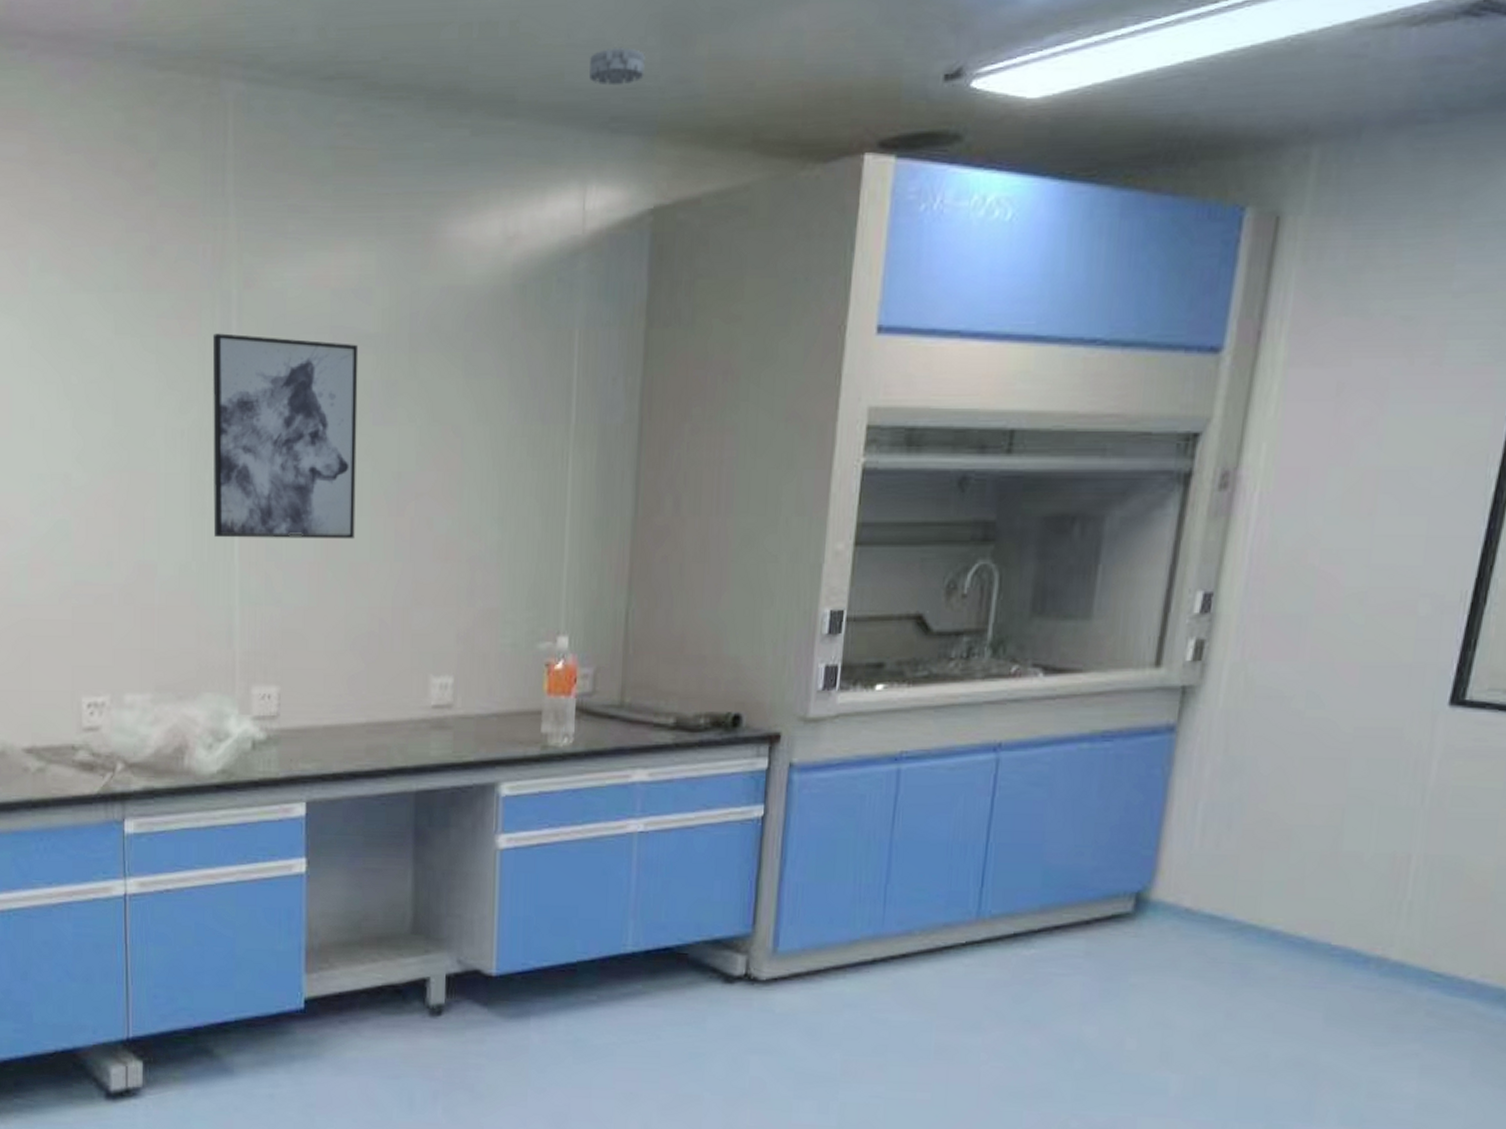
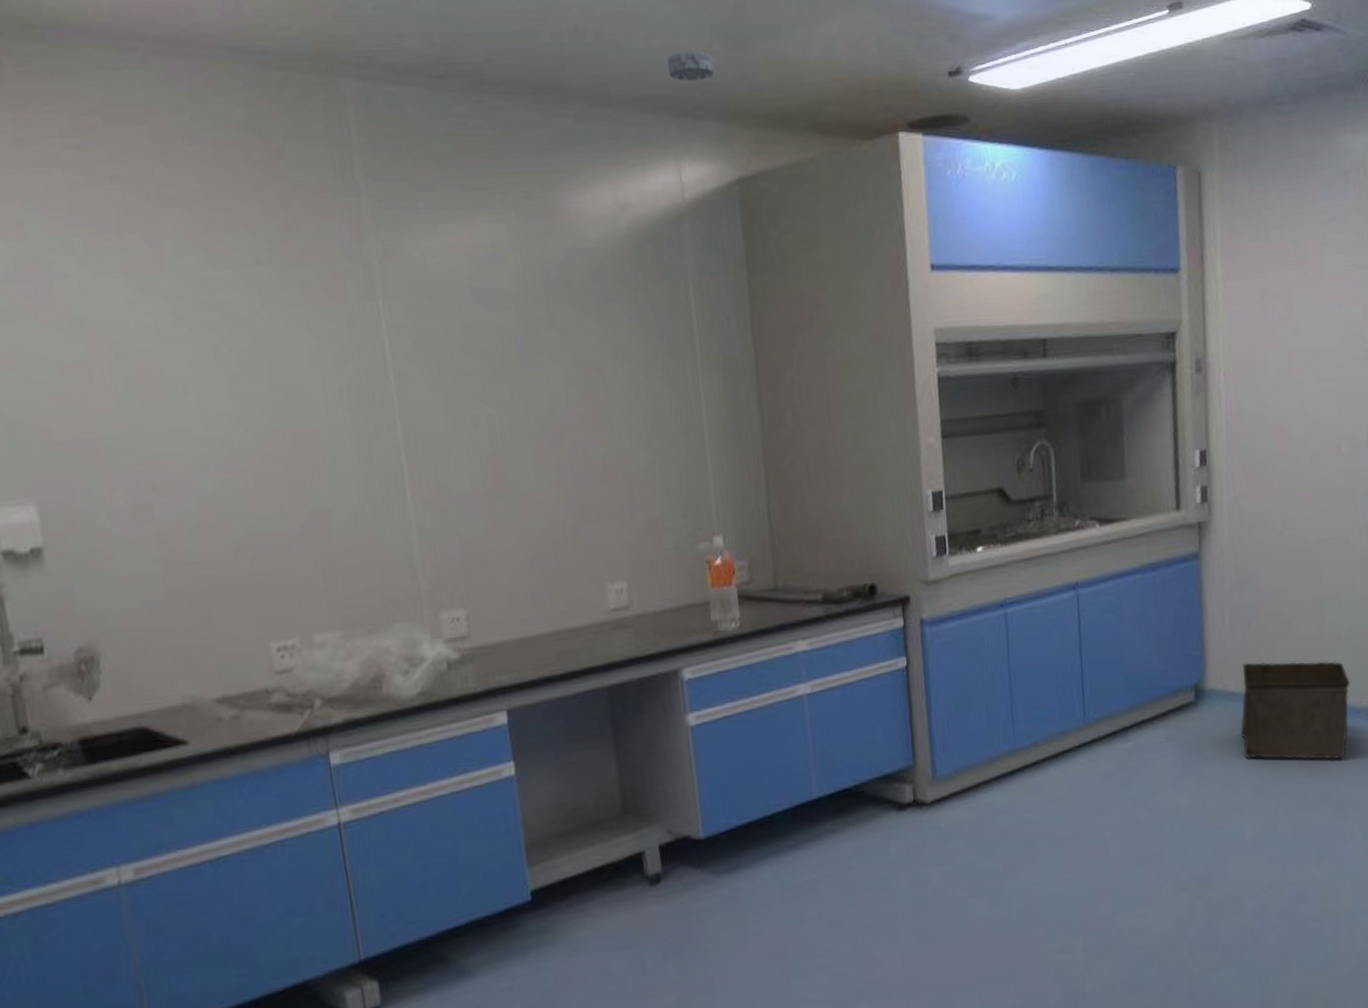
wall art: present [212,333,359,539] -> none [359,298,519,482]
storage bin: none [1188,874,1364,1018] -> present [1240,661,1351,760]

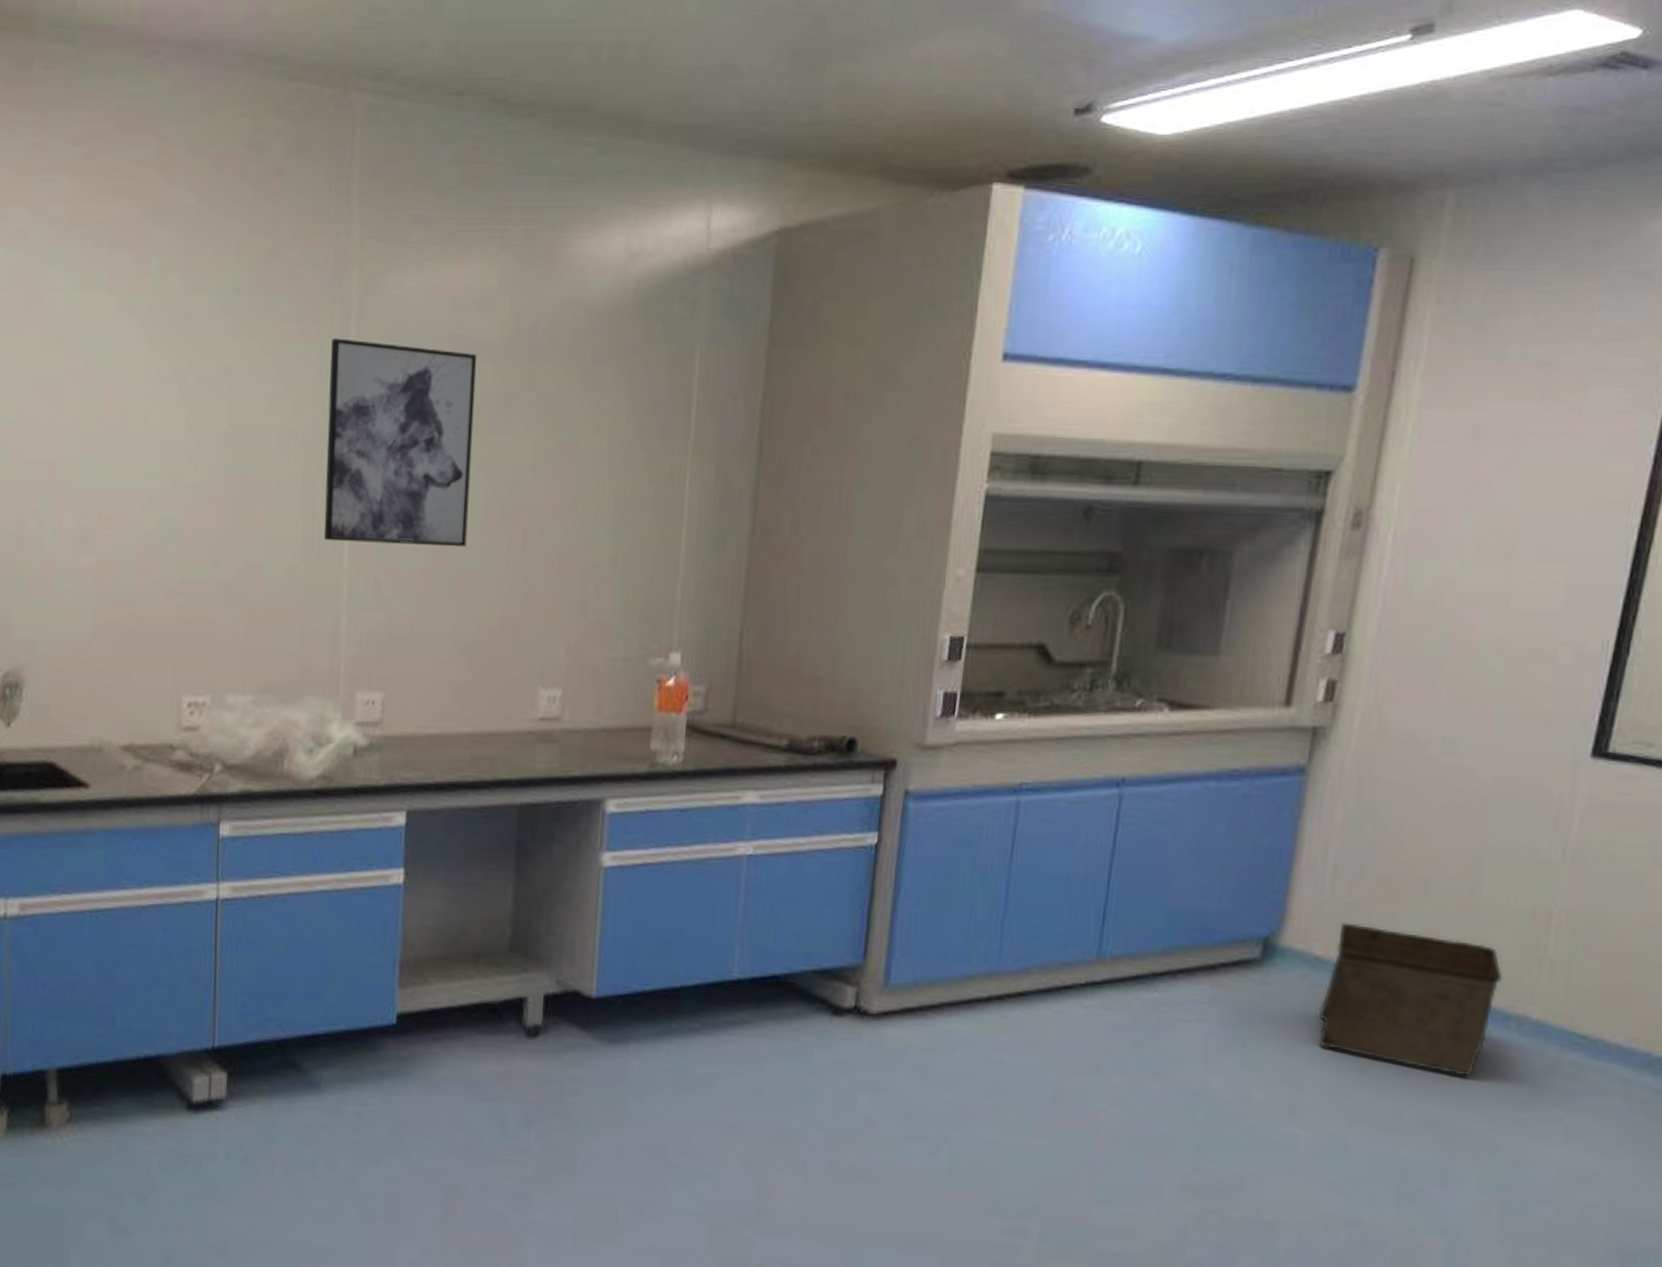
wall art: none [359,298,519,482] -> present [323,338,478,548]
smoke detector: present [667,50,715,82] -> none [718,72,774,109]

